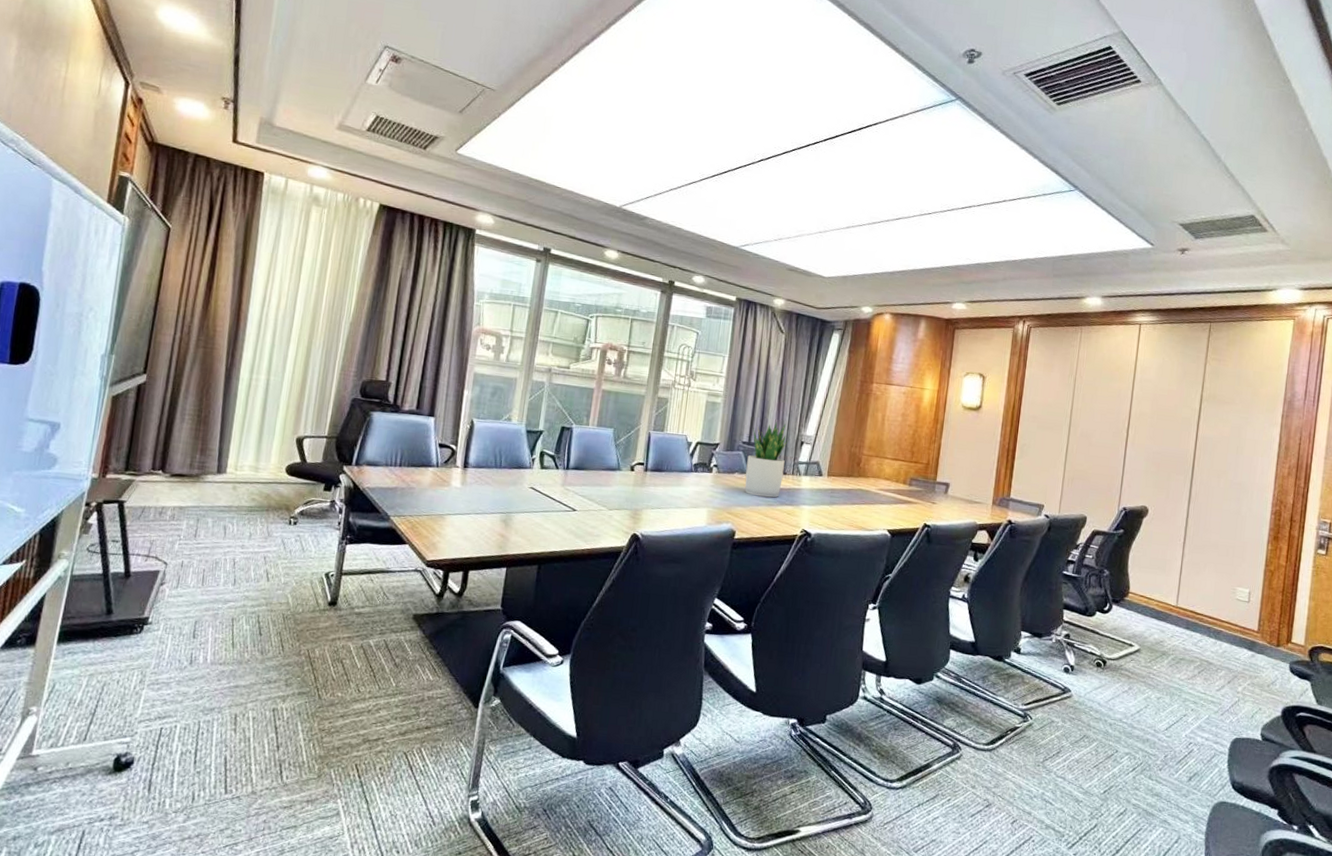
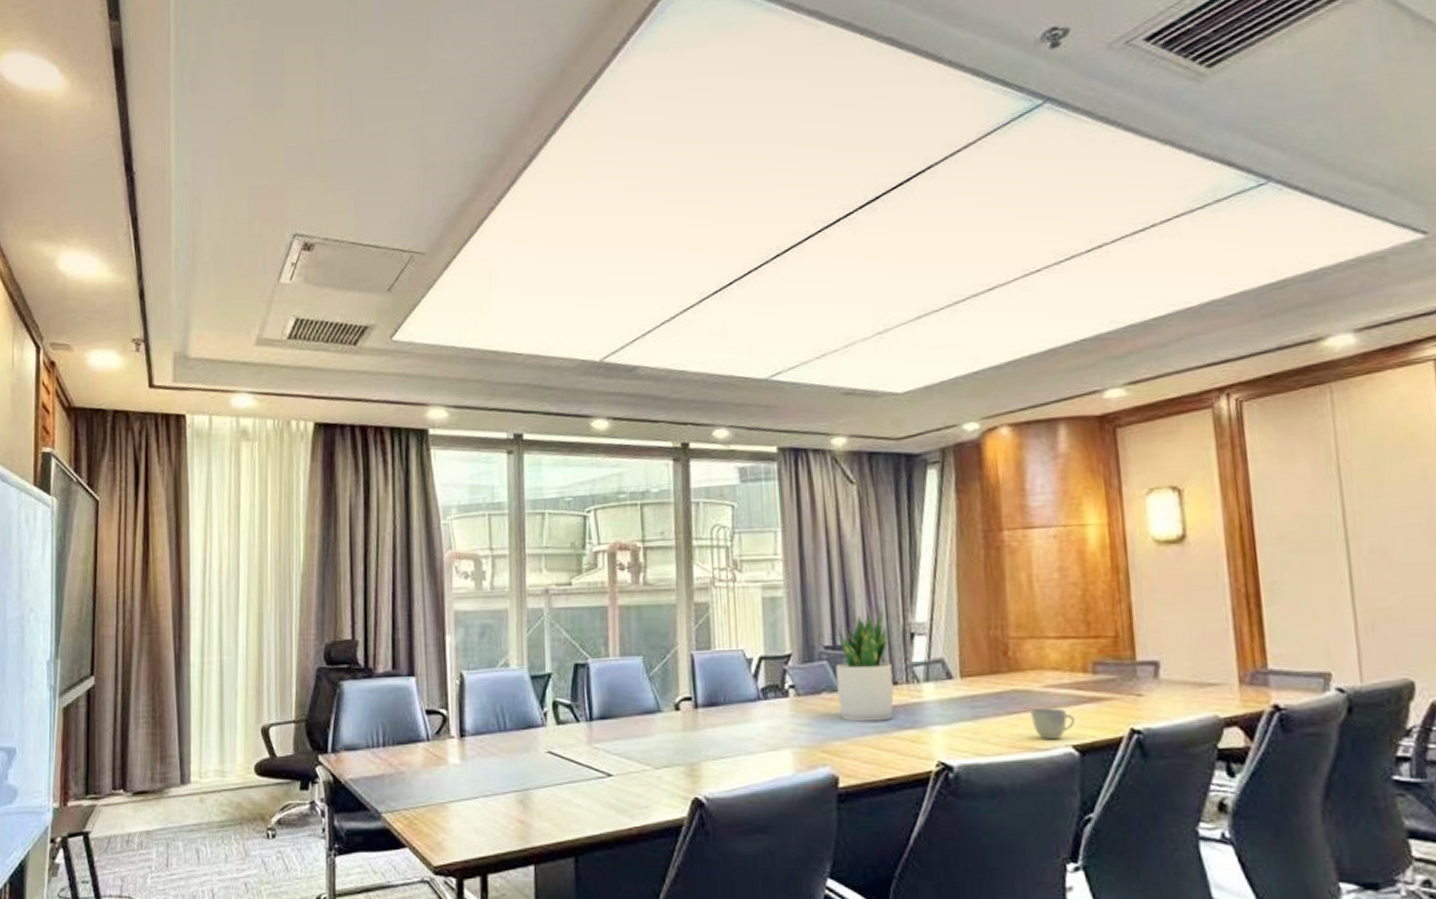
cup: none [866,503,893,525] -> present [1030,708,1076,740]

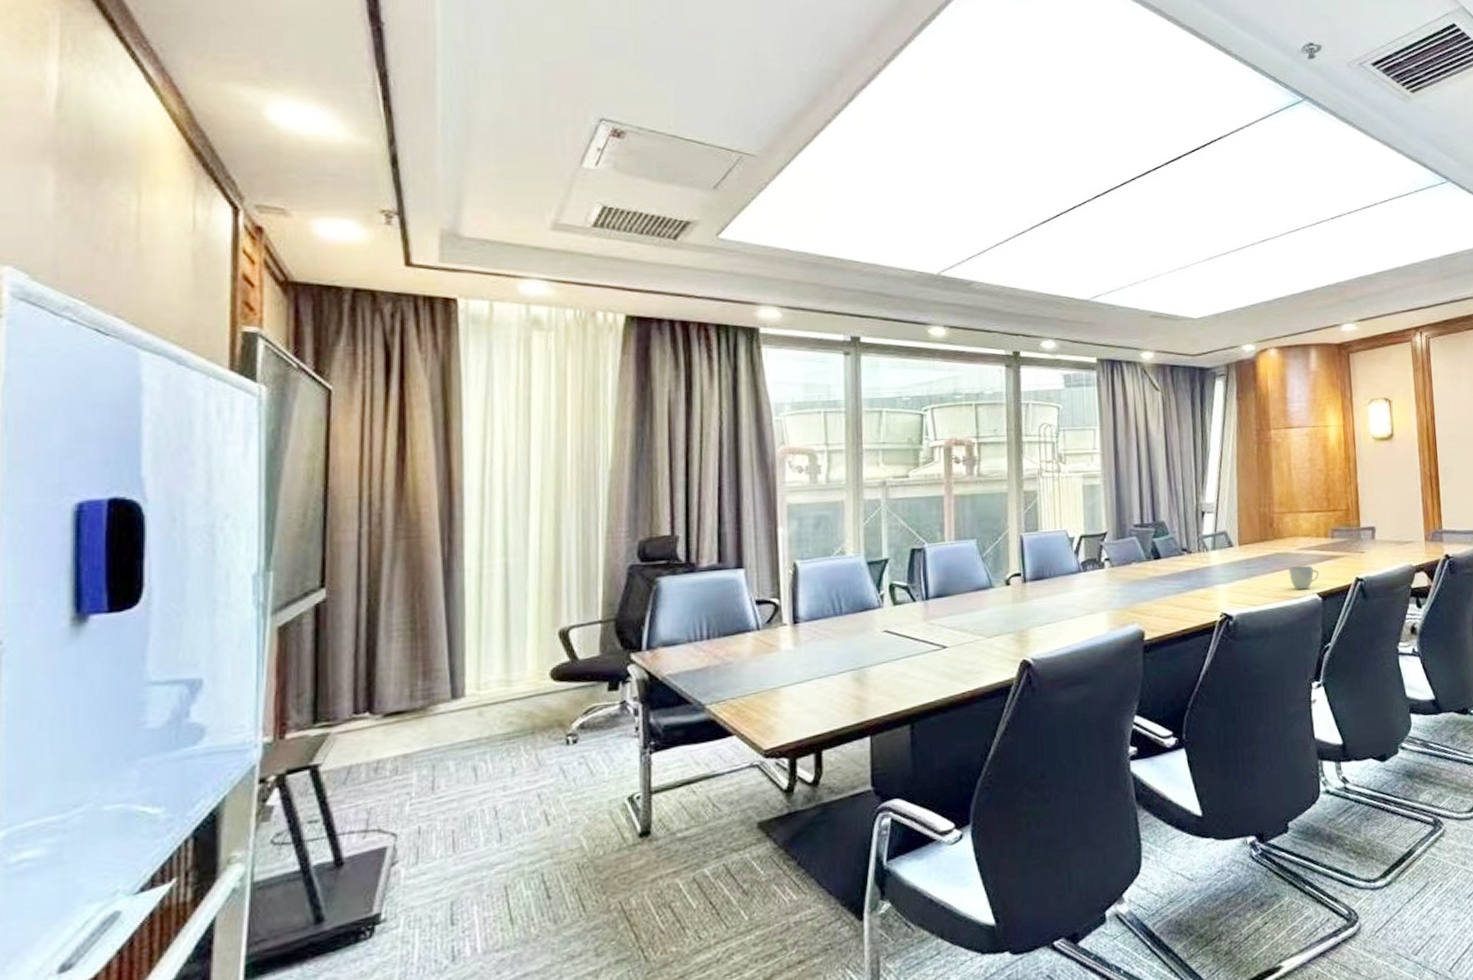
planter: present [836,610,894,722] -> none [1143,494,1189,586]

